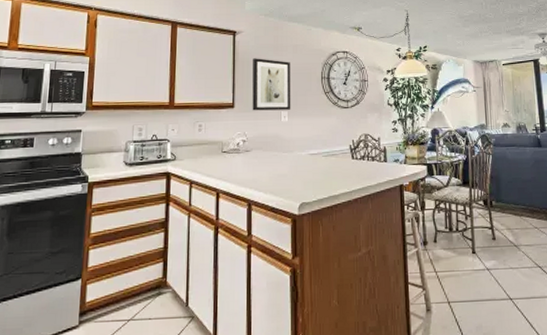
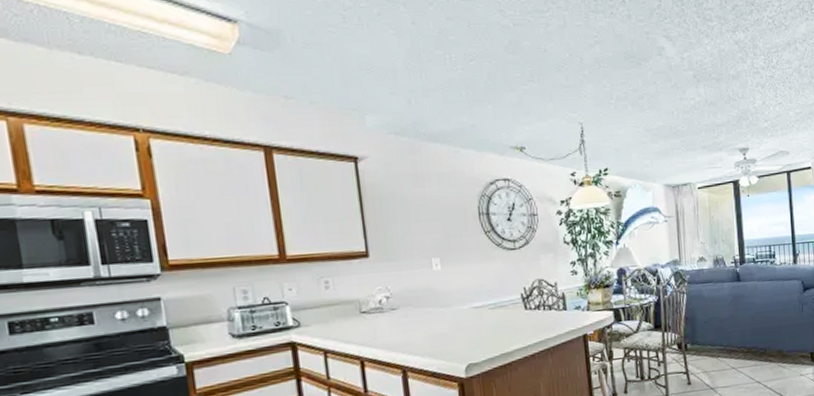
wall art: present [252,58,291,111] -> none [386,191,444,260]

